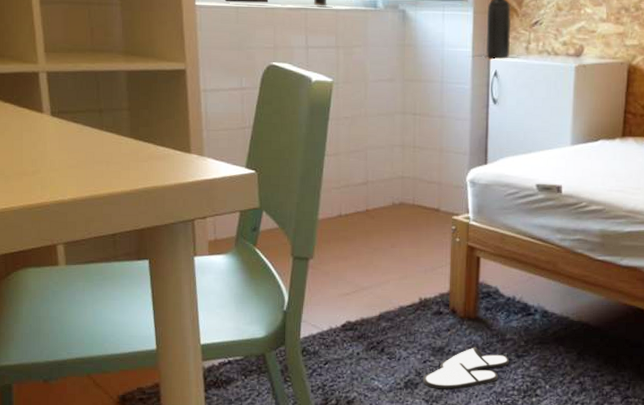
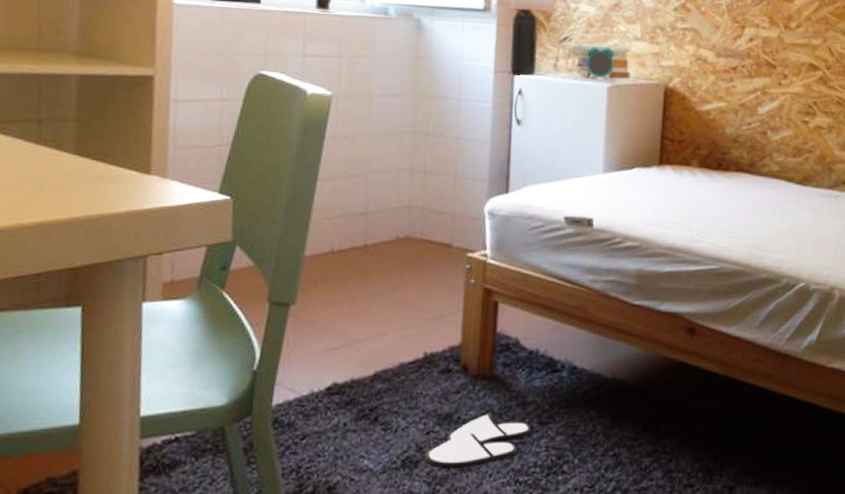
books: none [535,26,597,60] -> present [564,42,631,80]
alarm clock: none [556,25,581,62] -> present [587,42,614,82]

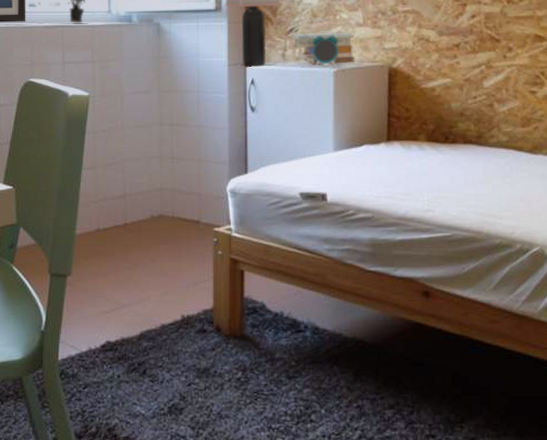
slippers: present [424,413,532,468] -> none [187,368,280,415]

